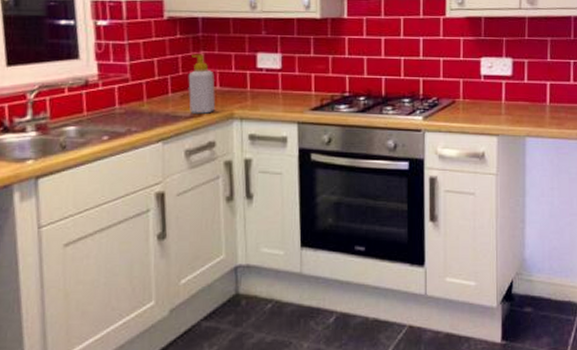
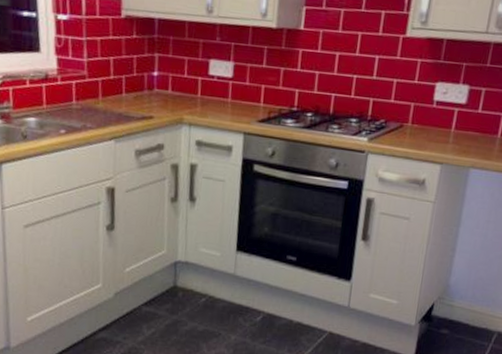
soap bottle: present [188,54,215,114] -> none [141,55,167,117]

